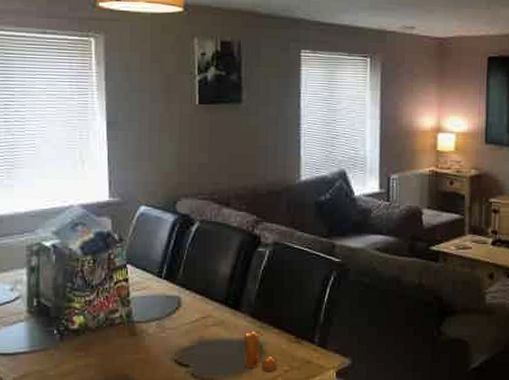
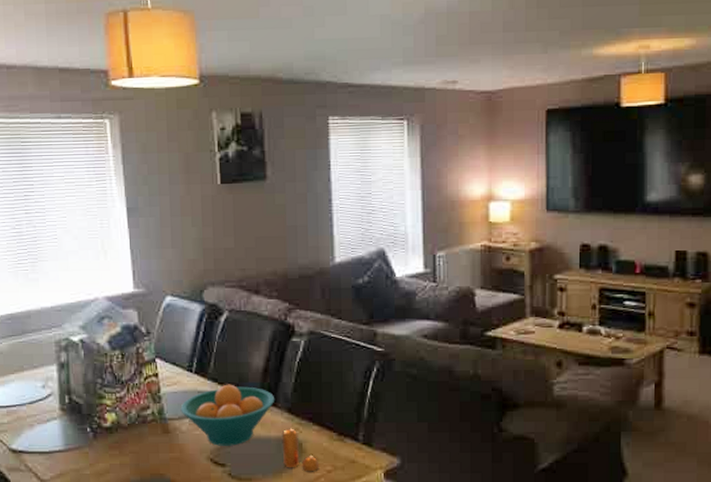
fruit bowl: none [148,289,240,348] -> present [180,384,275,446]

